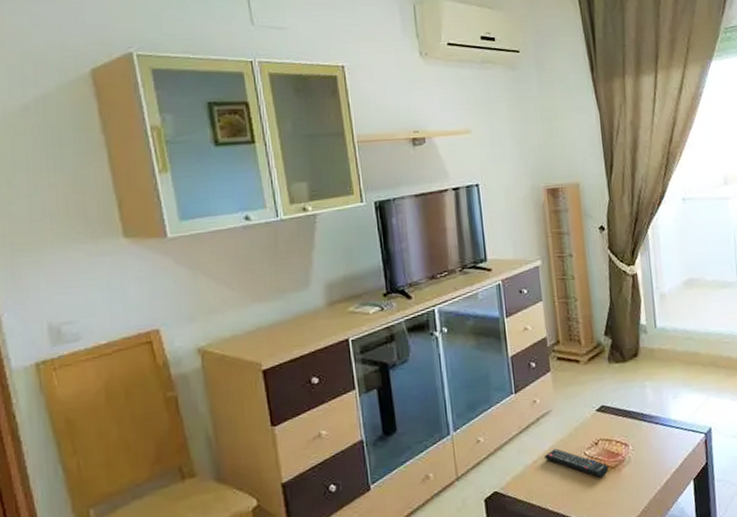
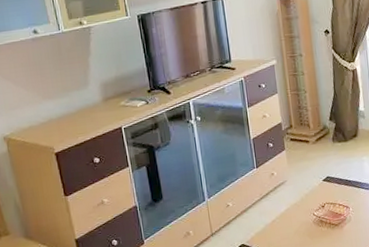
remote control: present [545,448,609,477] -> none [281,210,333,233]

